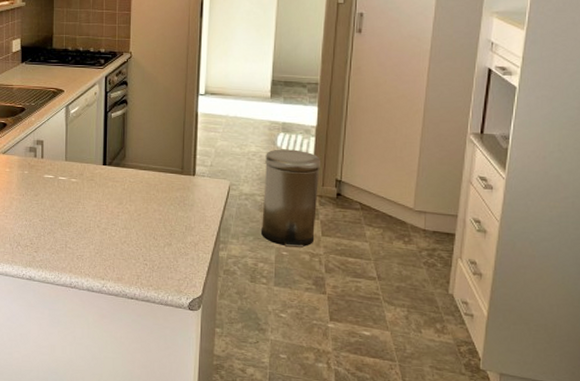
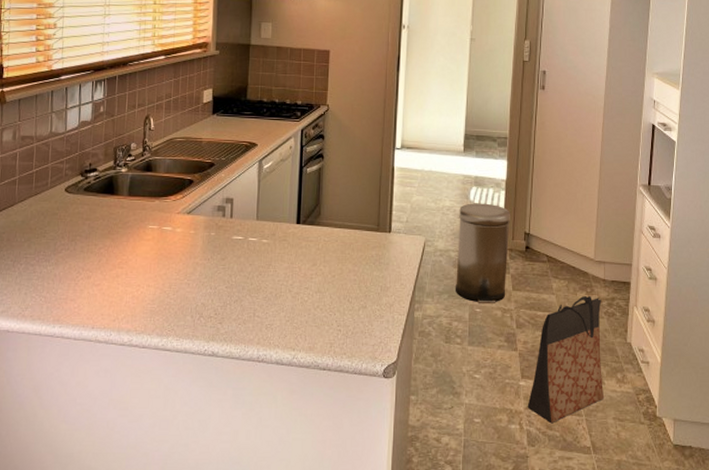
bag: none [335,244,421,366] -> present [527,295,604,424]

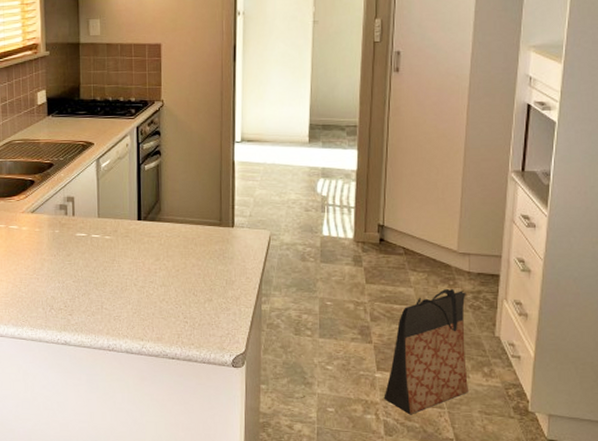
pedal bin: present [456,203,511,305] -> none [304,195,363,298]

